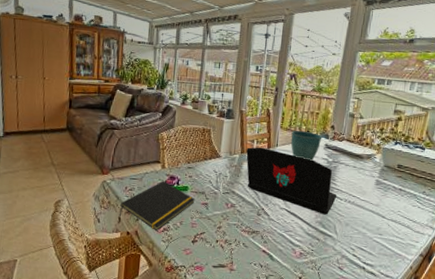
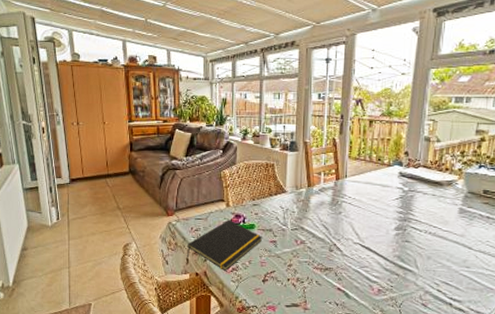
laptop: present [246,147,337,215] -> none [313,179,416,248]
flower pot: present [290,130,322,161] -> none [360,159,396,191]

